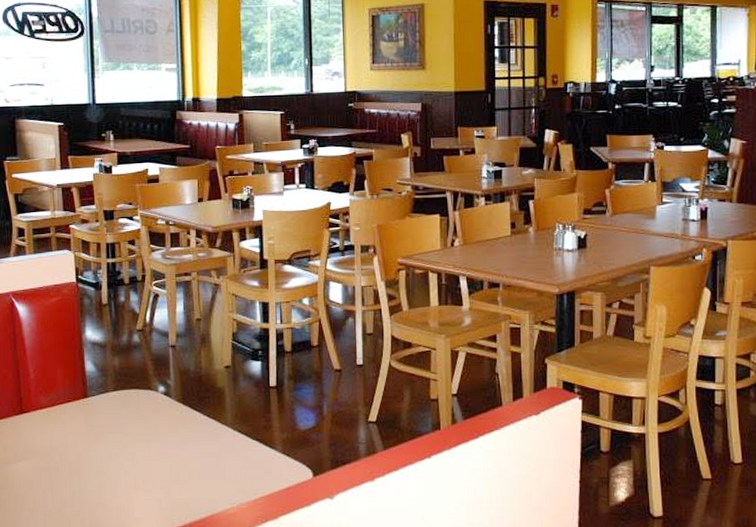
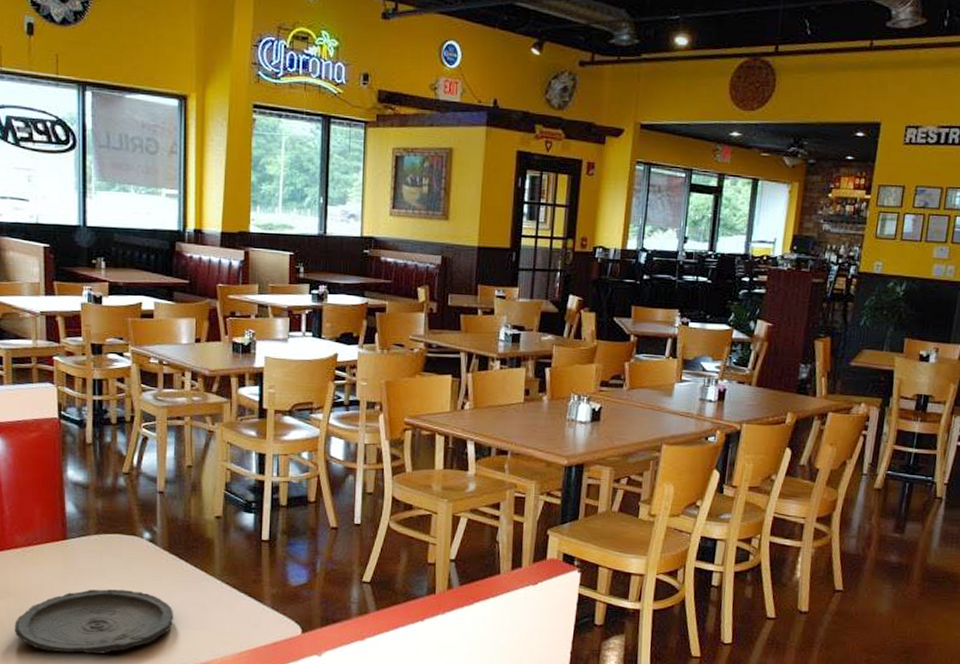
plate: none [42,444,191,509] -> present [15,589,174,654]

